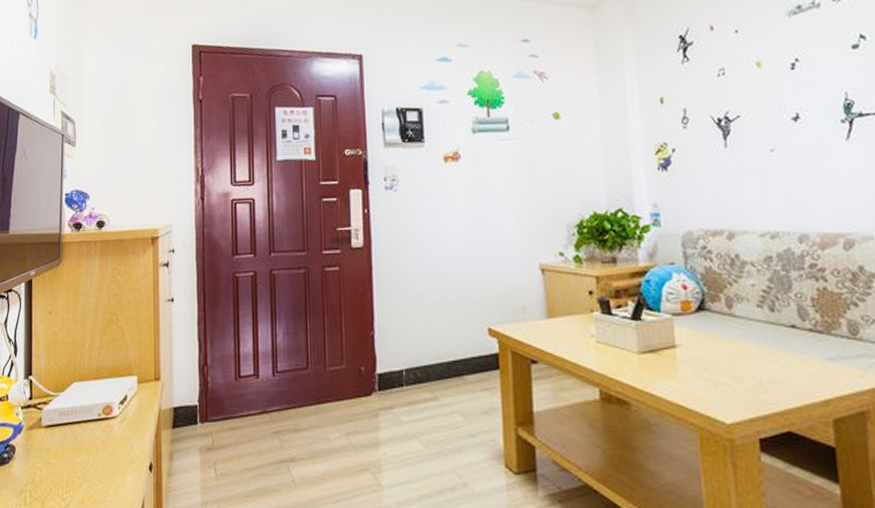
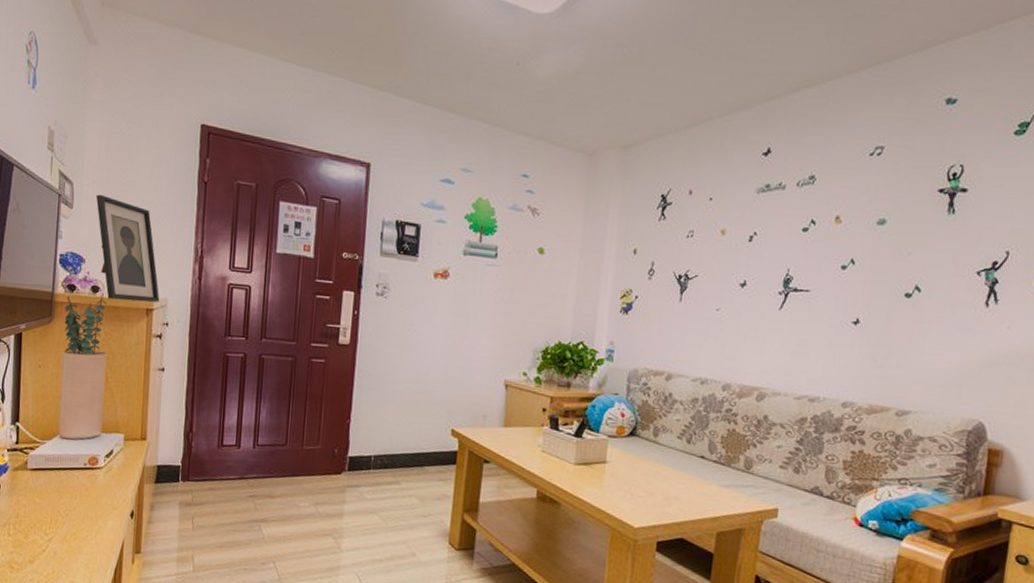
vase: none [70,227,116,389] -> present [58,293,108,440]
picture frame: none [97,128,164,233] -> present [96,194,160,303]

